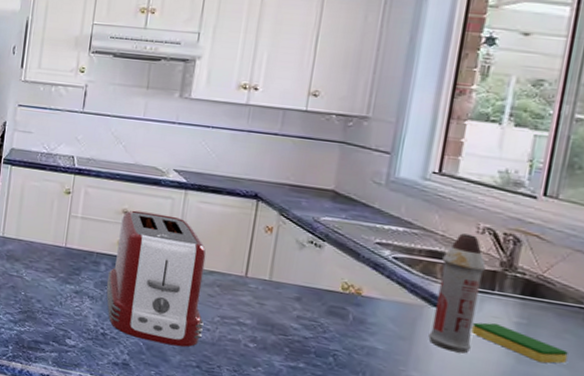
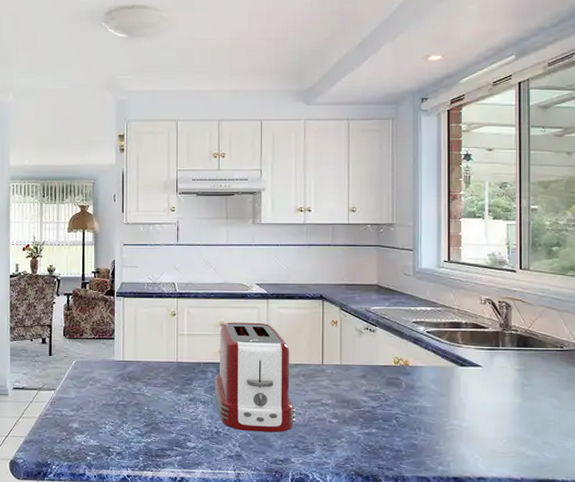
spray bottle: present [428,233,486,354] -> none [460,306,490,400]
dish sponge: present [471,322,569,364] -> none [489,373,555,398]

